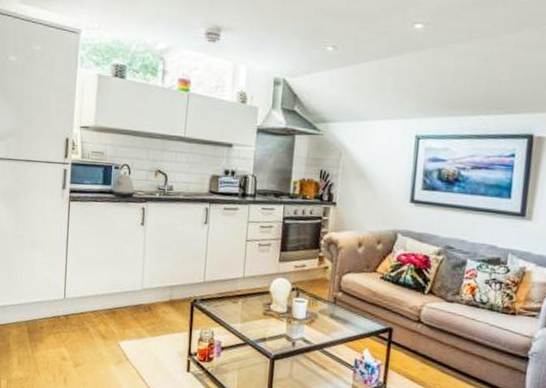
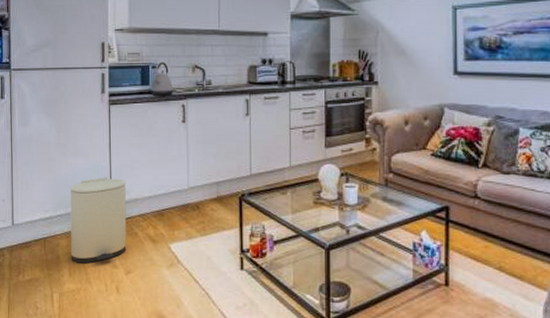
pedal bin: none [21,271,80,354] -> present [70,177,126,264]

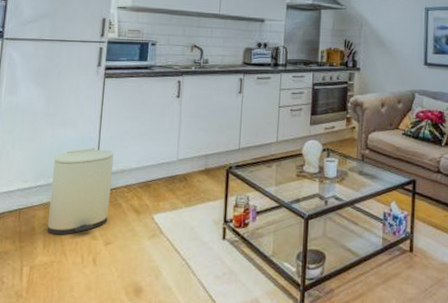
kettle: present [151,61,174,97] -> none [148,39,171,73]

